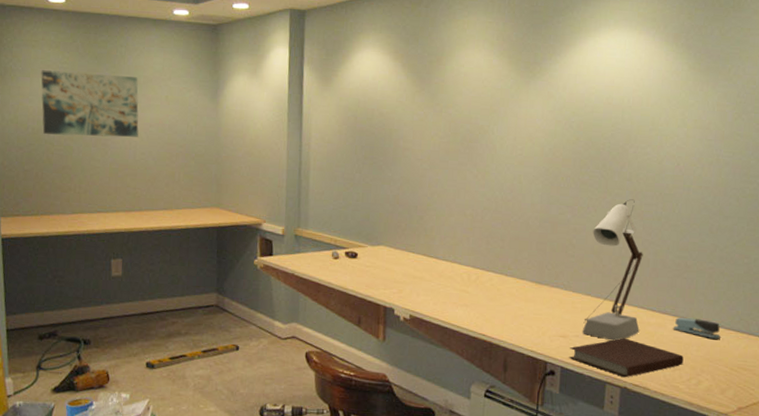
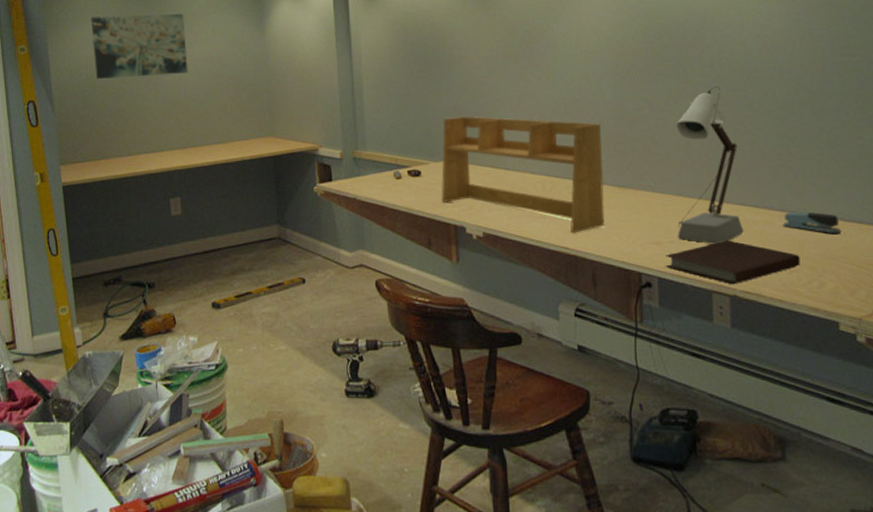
desk organizer: none [374,205,526,322] -> present [441,116,605,234]

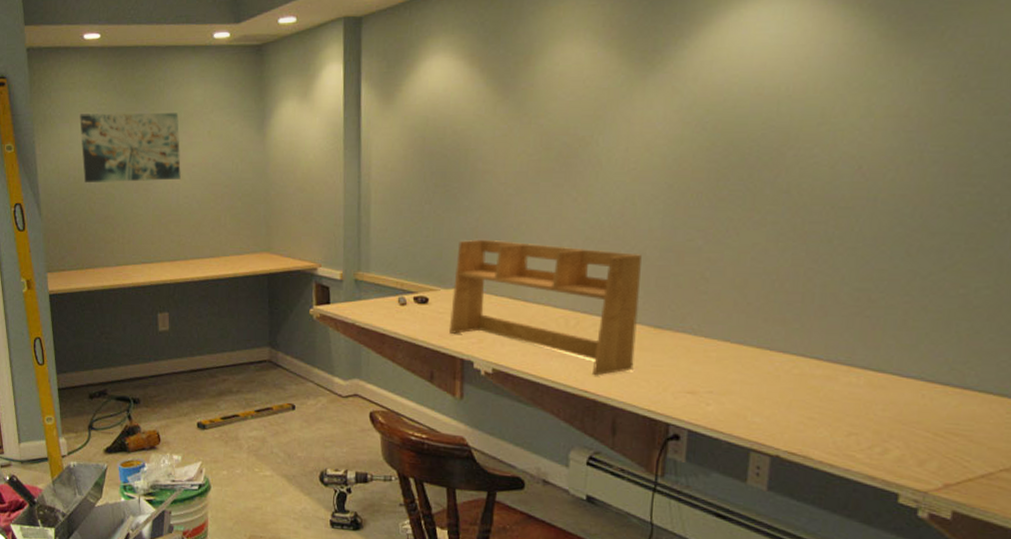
notebook: present [665,240,800,285] -> none [698,394,863,444]
desk lamp: present [676,86,744,244] -> none [717,217,806,398]
stapler: present [782,211,842,235] -> none [847,366,921,397]

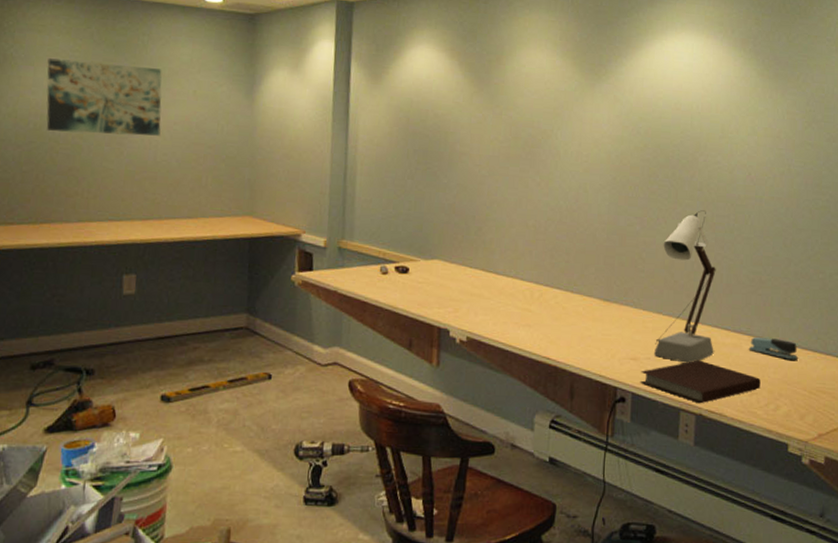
desk organizer: present [448,239,642,376] -> none [427,214,593,344]
notebook: none [698,394,863,444] -> present [639,360,761,404]
desk lamp: none [717,217,806,398] -> present [653,210,716,363]
stapler: none [847,366,921,397] -> present [748,336,799,361]

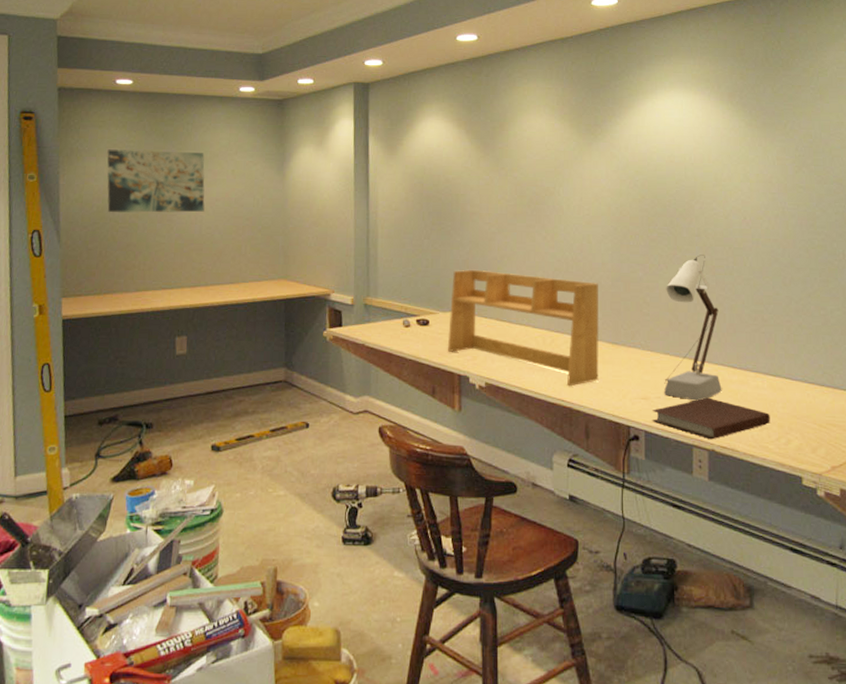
desk organizer: none [427,214,593,344] -> present [447,269,600,387]
stapler: present [748,336,799,361] -> none [756,373,807,396]

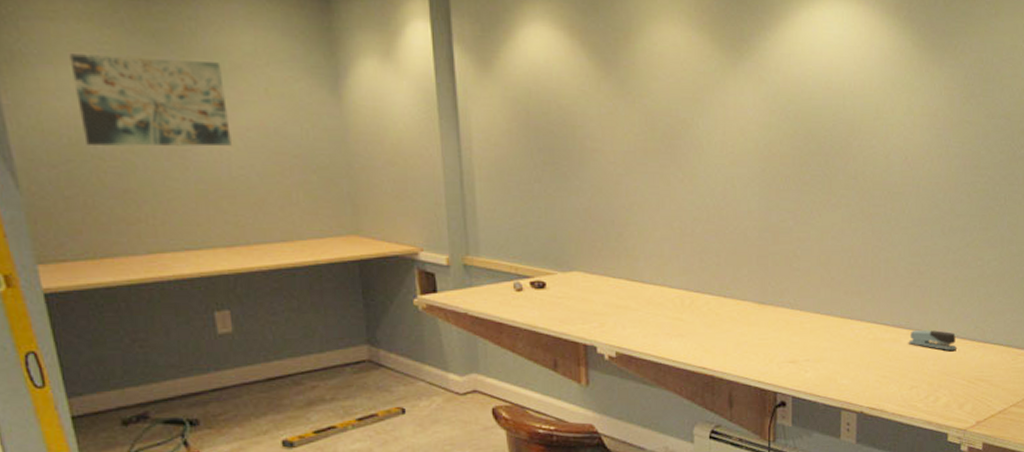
desk organizer: present [447,269,600,387] -> none [569,220,745,353]
notebook: present [651,397,770,440] -> none [799,358,920,402]
desk lamp: present [663,255,722,401] -> none [812,200,874,362]
stapler: none [756,373,807,396] -> present [908,329,958,352]

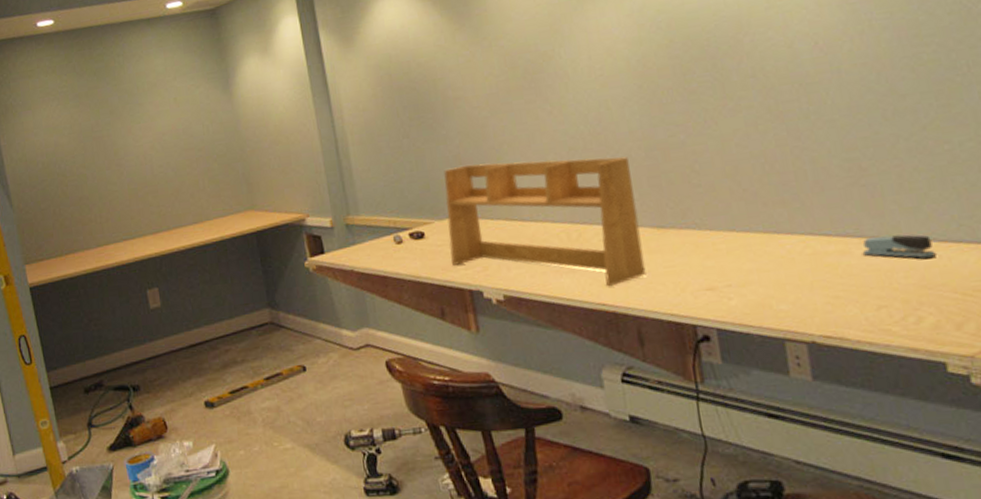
wall art: present [69,54,232,147] -> none [41,85,152,167]
desk organizer: none [569,220,745,353] -> present [444,157,646,287]

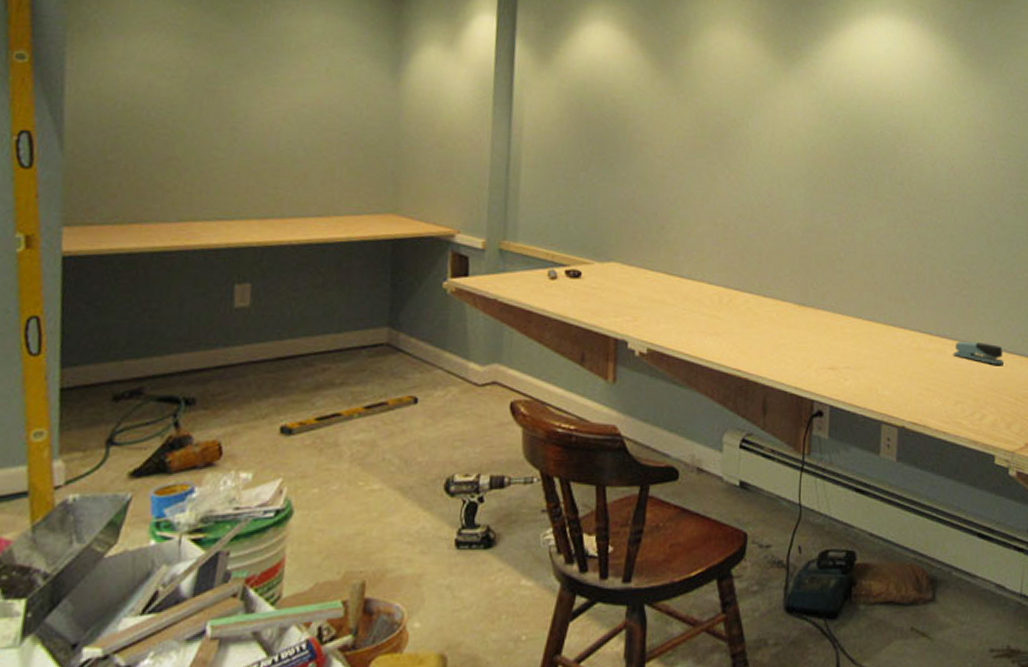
desk organizer: present [444,157,646,287] -> none [602,211,787,354]

